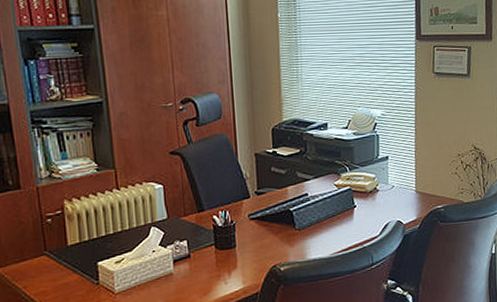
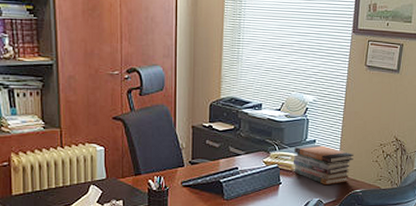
book stack: none [366,160,431,205] -> present [293,144,354,186]

